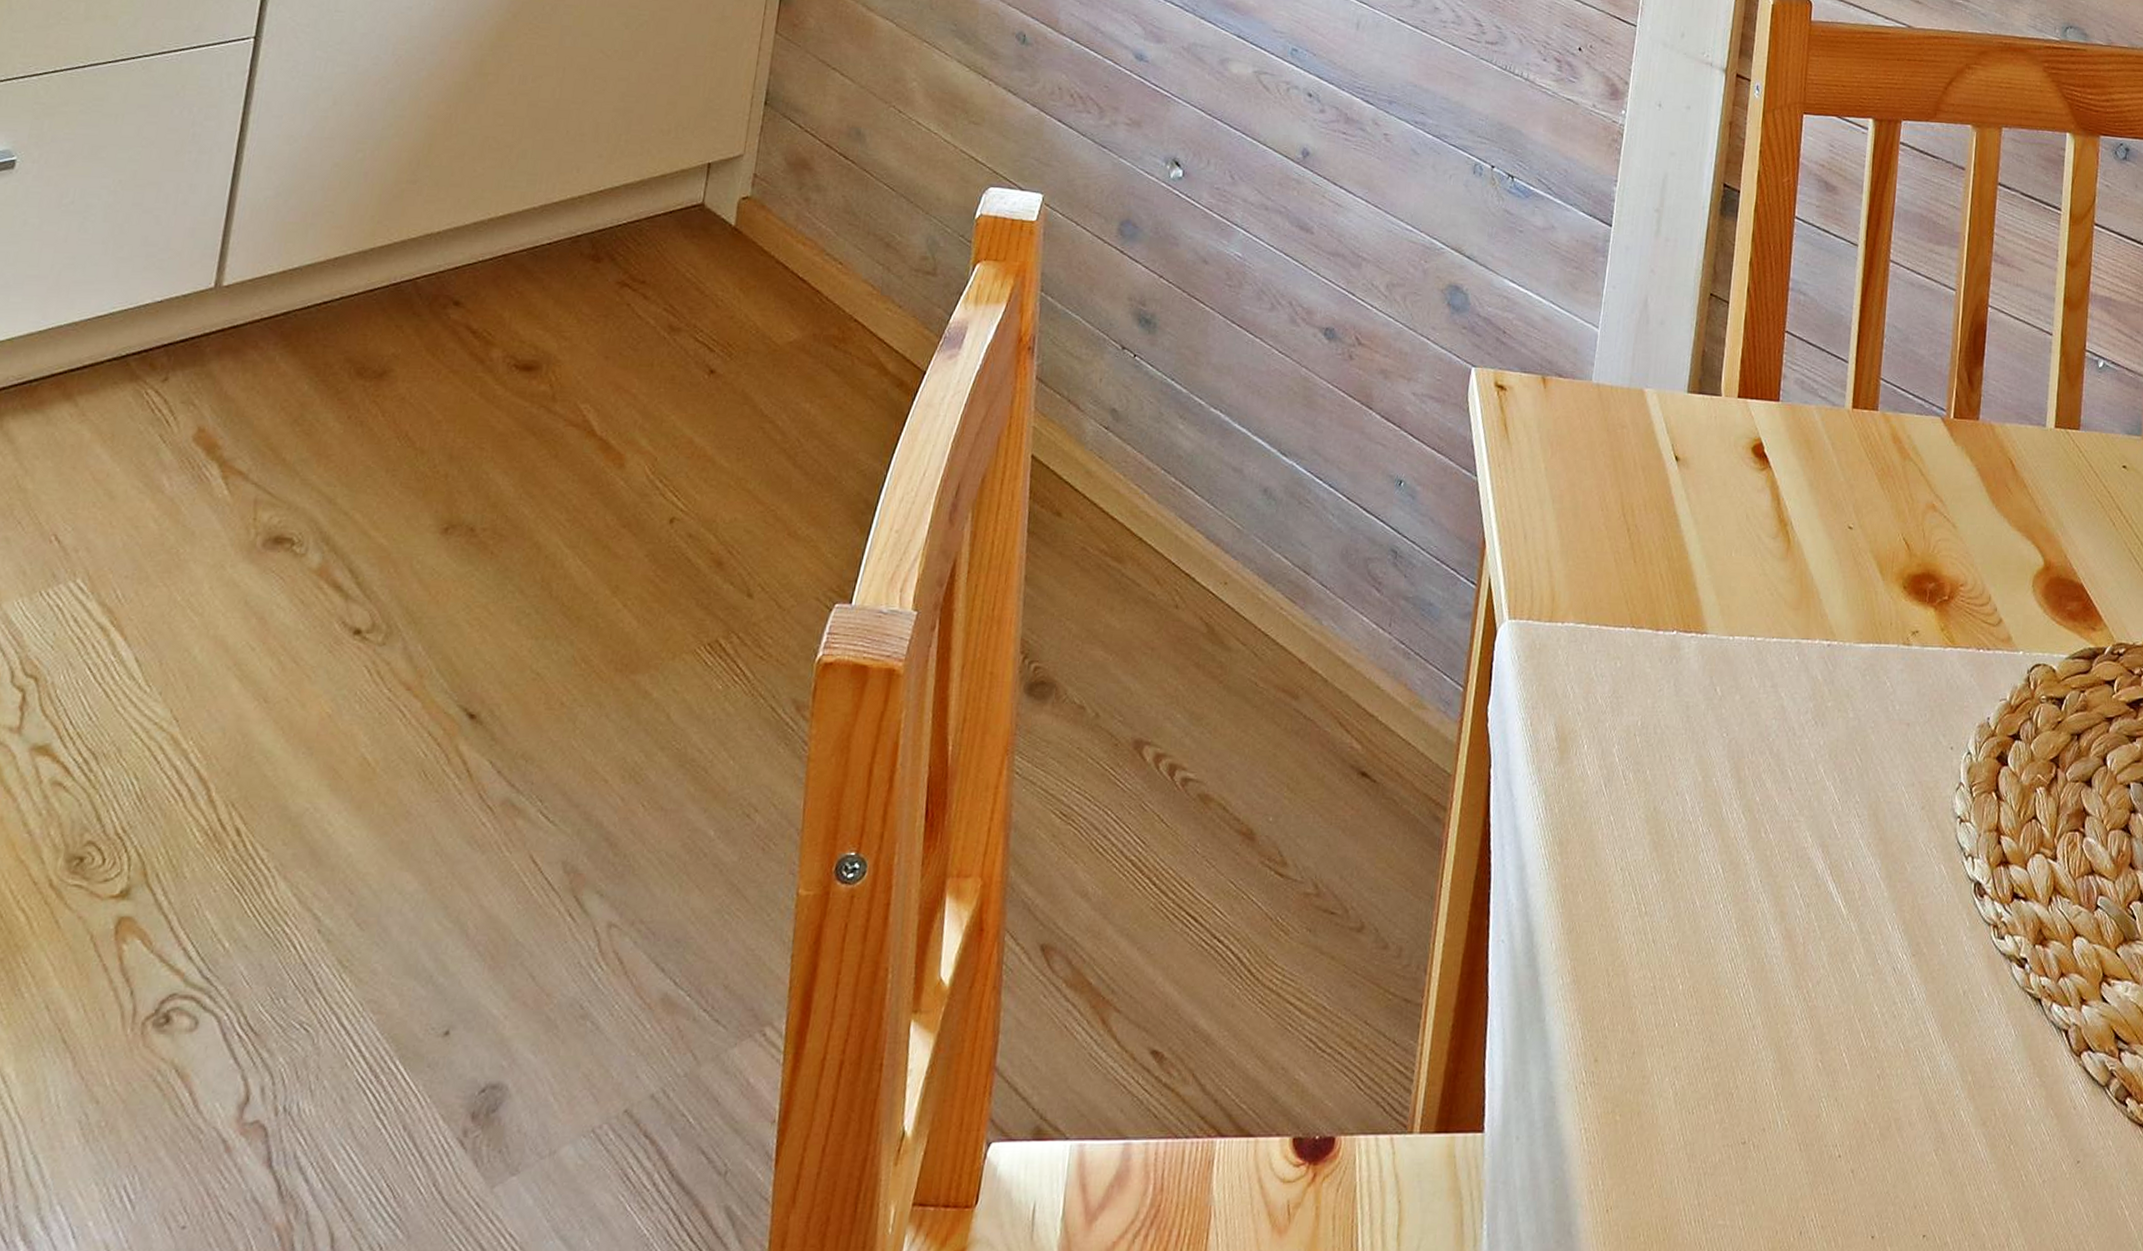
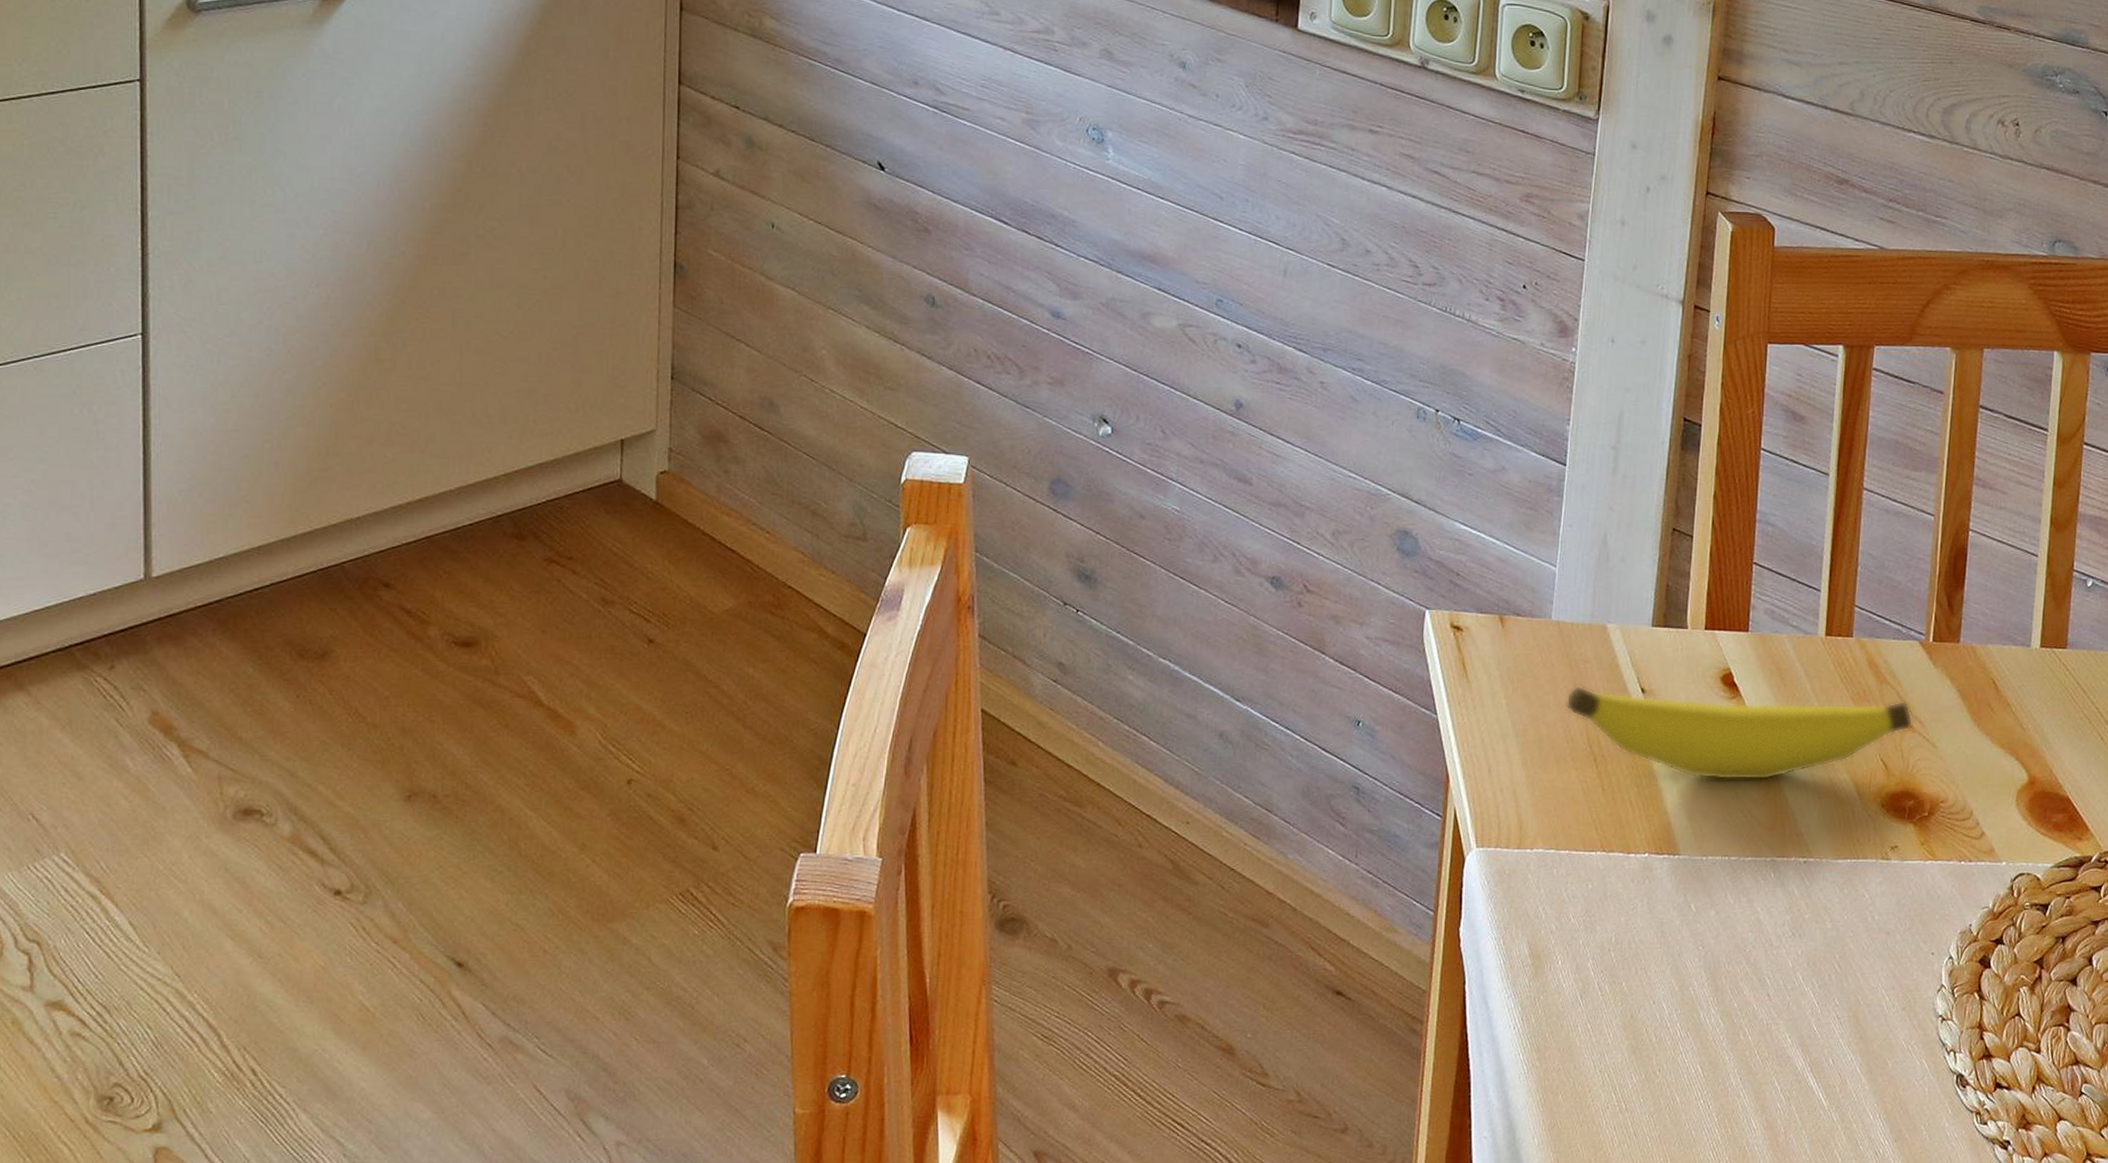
banana: none [1602,450,1935,557] -> present [1566,685,1913,780]

